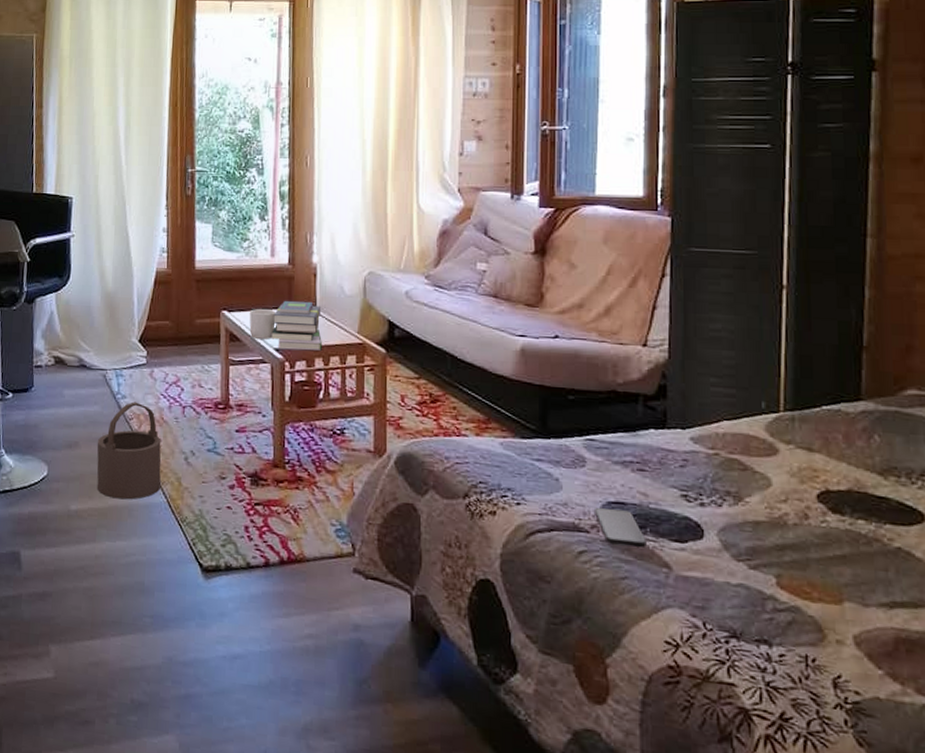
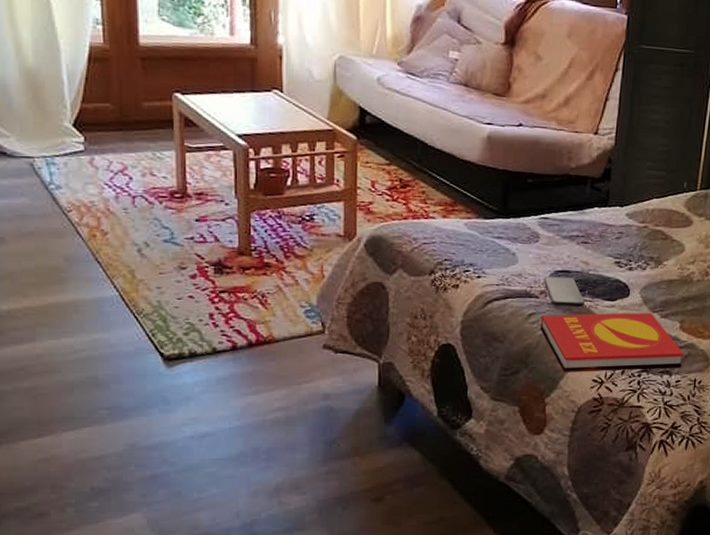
wooden bucket: present [96,402,161,500] -> none [28,192,110,296]
mug: present [249,308,276,339] -> none [207,91,238,125]
books: present [271,300,322,351] -> none [233,83,289,137]
book: none [593,553,786,638] -> present [540,312,684,373]

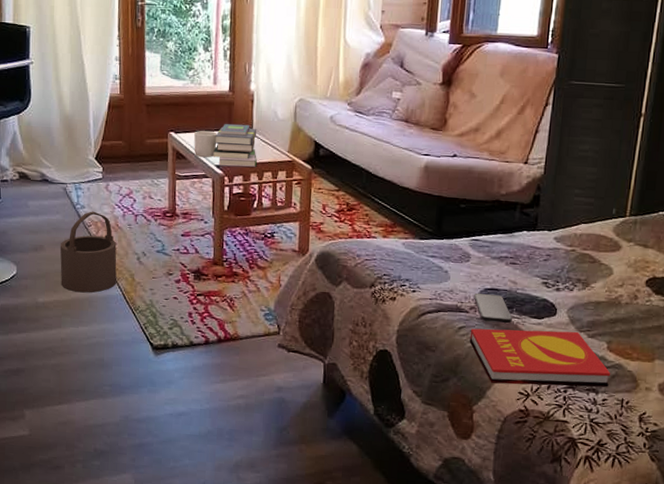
wooden bucket: none [28,192,110,296] -> present [60,211,117,293]
mug: none [207,91,238,125] -> present [194,130,217,157]
books: none [233,83,289,137] -> present [213,123,257,167]

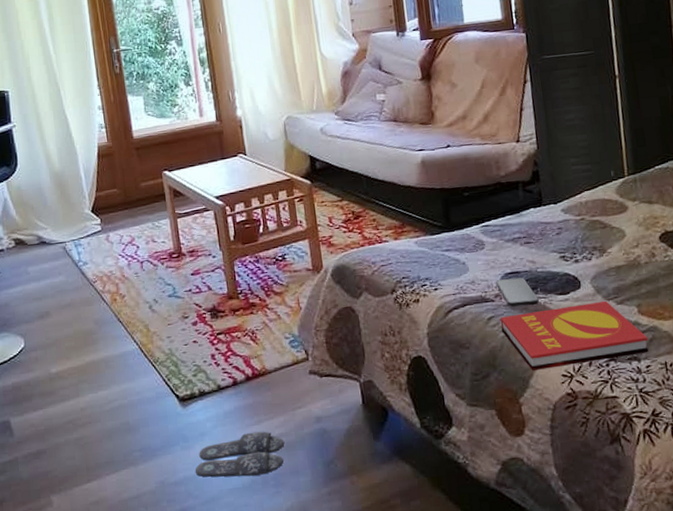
wooden bucket: present [60,211,117,293] -> none [66,265,131,355]
slippers: none [158,388,244,428] -> present [195,431,285,477]
mug: present [194,130,217,157] -> none [188,163,213,191]
books: present [213,123,257,167] -> none [209,150,256,197]

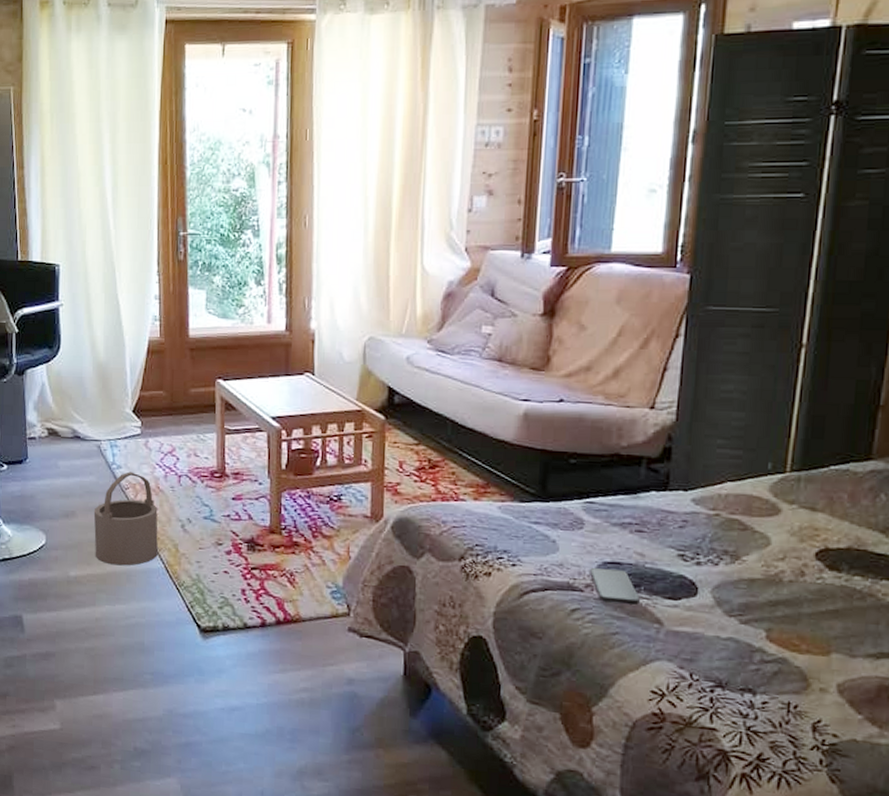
wooden bucket: none [66,265,131,355] -> present [93,471,158,566]
slippers: present [195,431,285,477] -> none [207,679,309,727]
book: present [500,300,649,372] -> none [585,611,772,687]

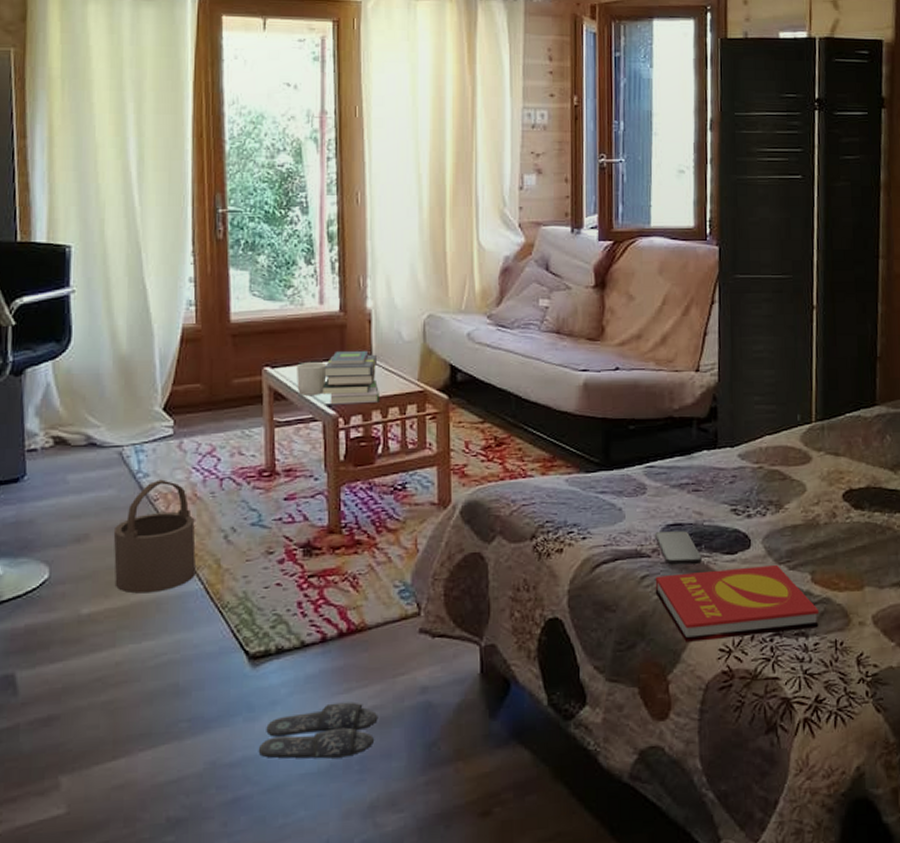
slippers: none [207,679,309,727] -> present [259,702,378,759]
mug: none [245,376,272,408] -> present [297,361,327,395]
books: none [268,367,320,419] -> present [322,350,379,405]
book: none [585,611,772,687] -> present [655,564,819,644]

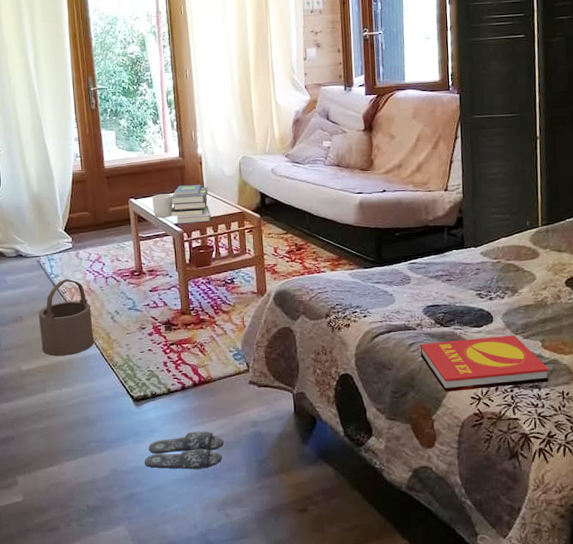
smartphone: present [654,530,702,564] -> none [418,310,455,335]

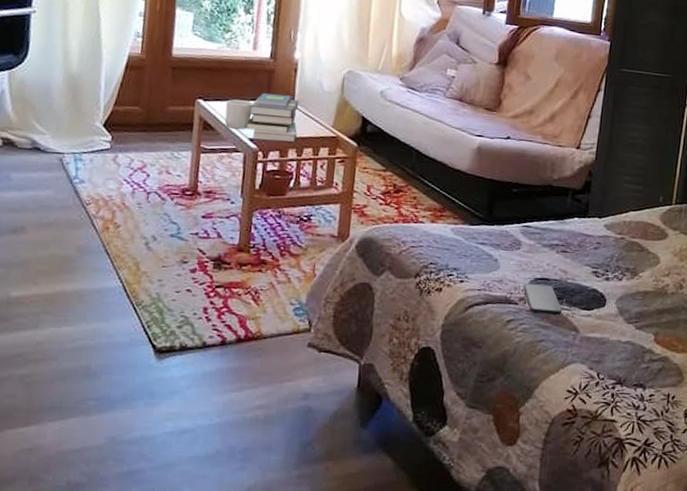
wooden bucket: present [38,279,94,356] -> none [43,186,121,285]
slippers: present [145,431,224,469] -> none [155,398,264,447]
smartphone: none [418,310,455,335] -> present [523,282,562,315]
book: present [420,334,549,393] -> none [517,321,658,382]

